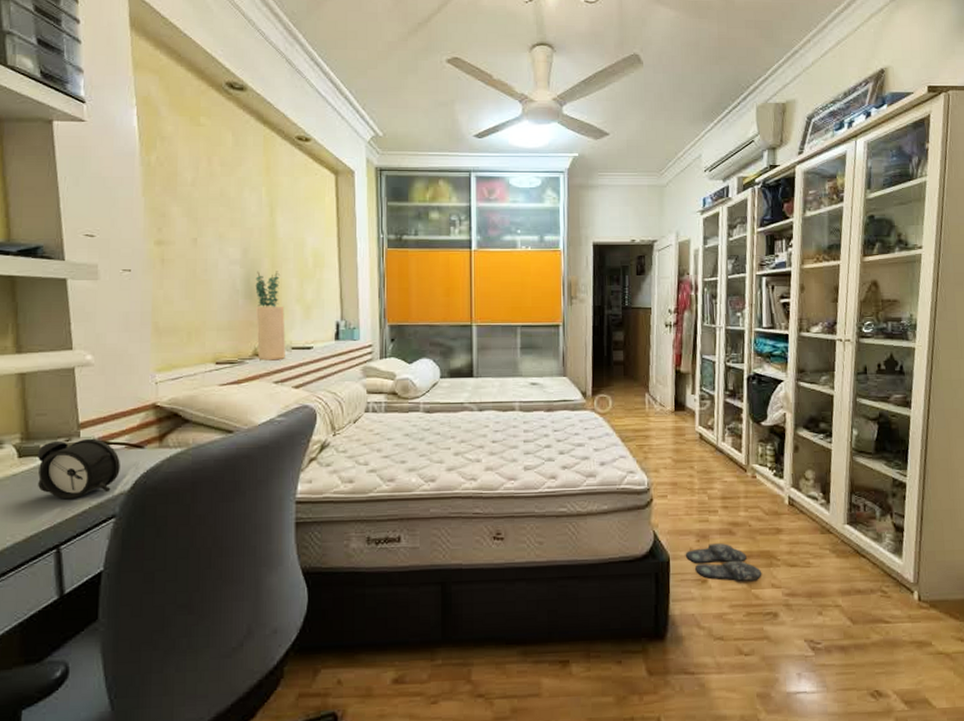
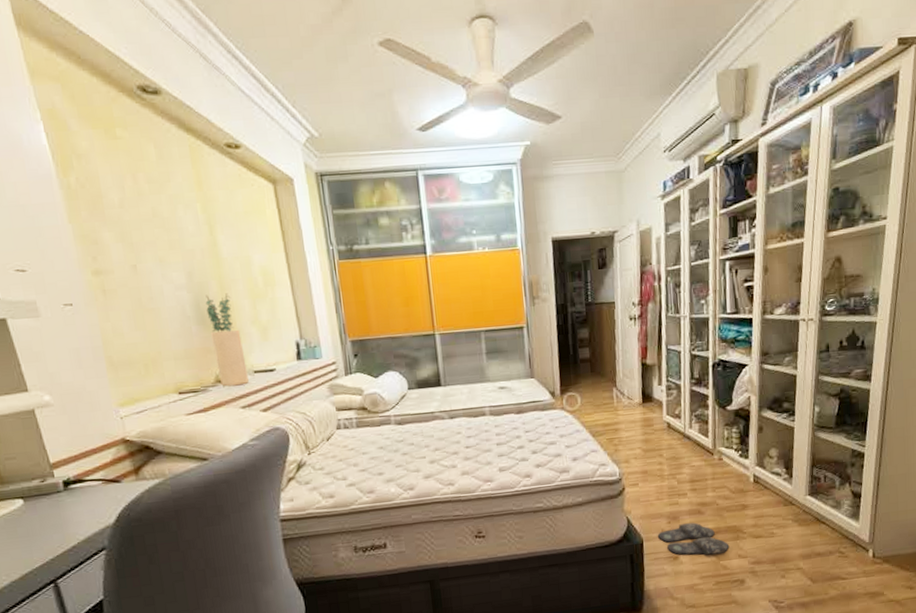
alarm clock: present [37,438,120,500] -> none [14,477,102,538]

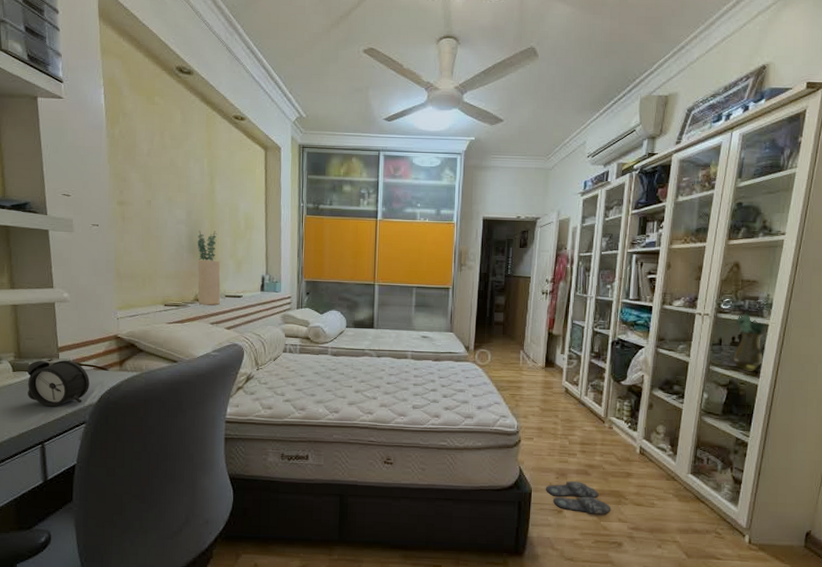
alarm clock: none [14,477,102,538] -> present [26,360,90,407]
vase: none [842,304,875,376] -> present [733,306,767,371]

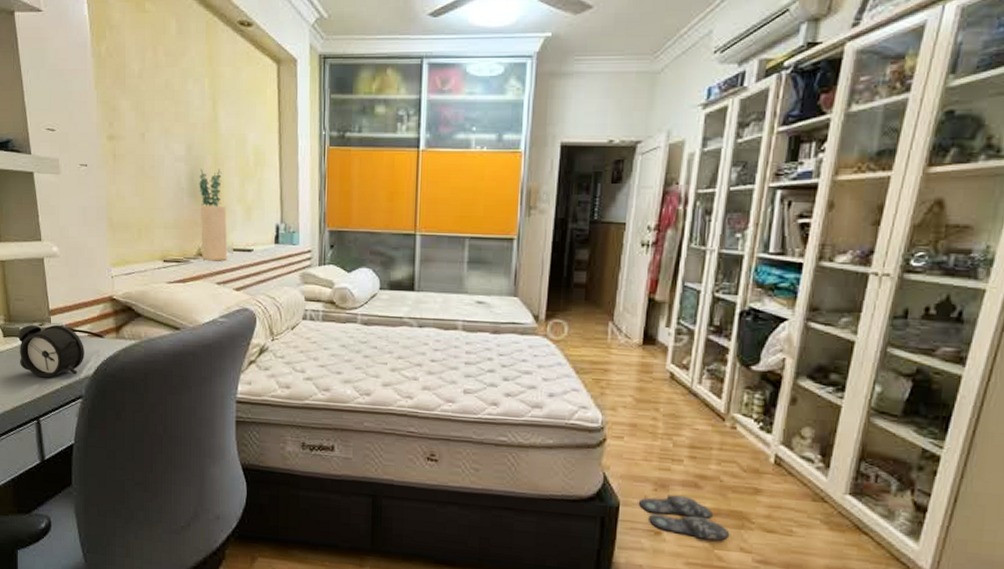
vase: present [733,306,767,371] -> none [925,263,984,356]

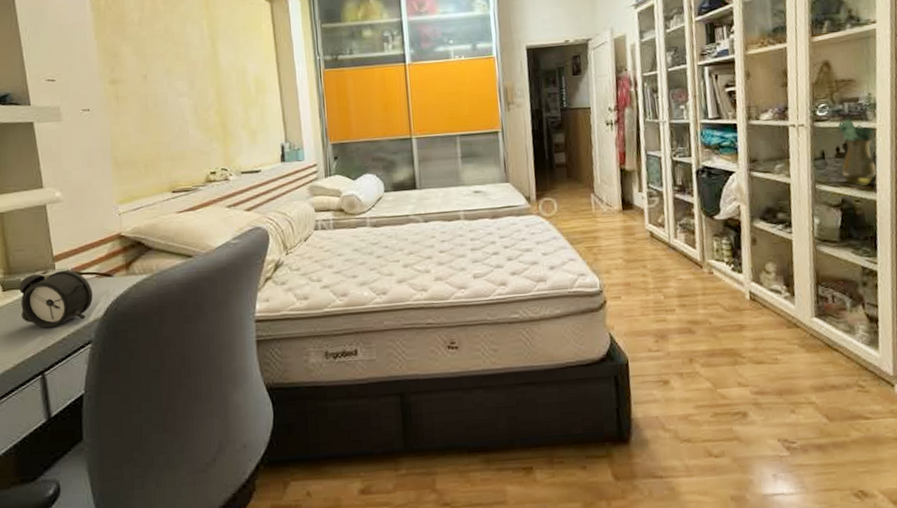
vase: present [199,168,227,261] -> none [203,99,236,187]
slippers: present [639,495,730,542] -> none [645,342,727,381]
vase: none [925,263,984,356] -> present [837,110,877,185]

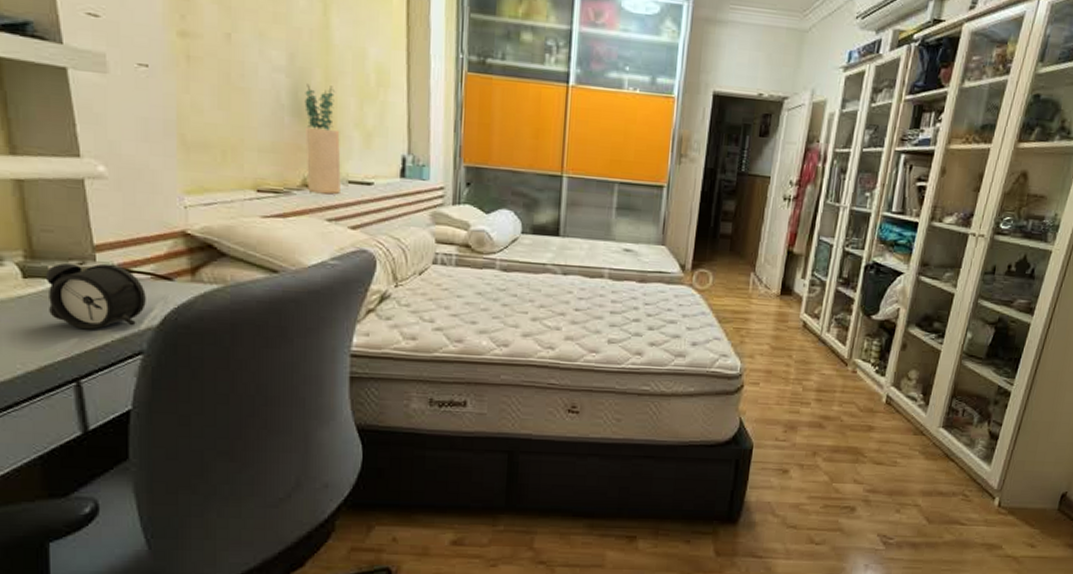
vase: none [203,99,236,187] -> present [304,83,341,195]
vase: present [837,110,877,185] -> none [1006,228,1051,307]

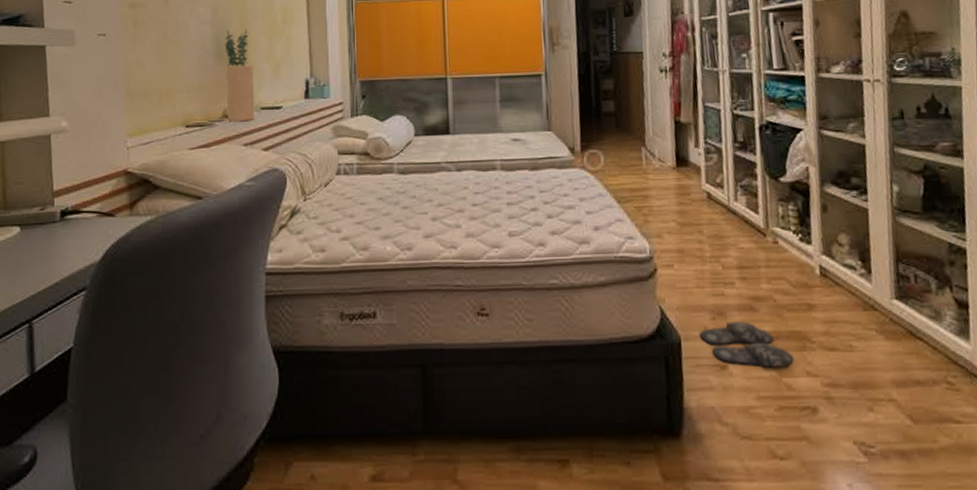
alarm clock: present [45,263,146,330] -> none [13,207,92,271]
slippers: none [770,435,846,476] -> present [700,322,794,369]

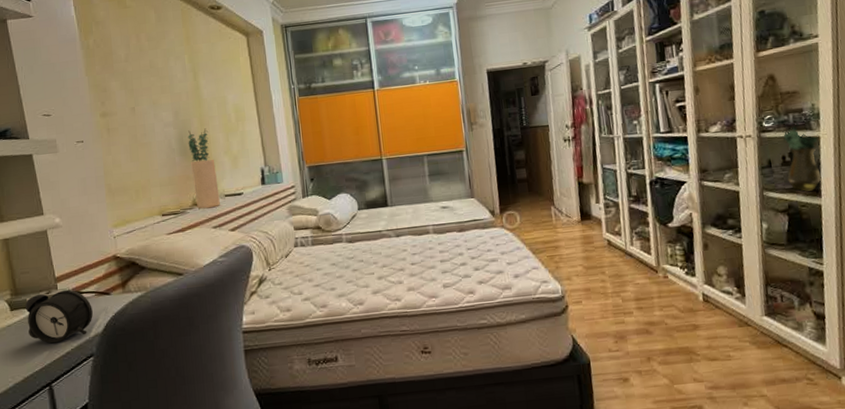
alarm clock: none [13,207,92,271] -> present [25,289,93,344]
slippers: present [700,322,794,369] -> none [605,342,683,378]
vase: none [917,65,964,150] -> present [782,120,822,191]

